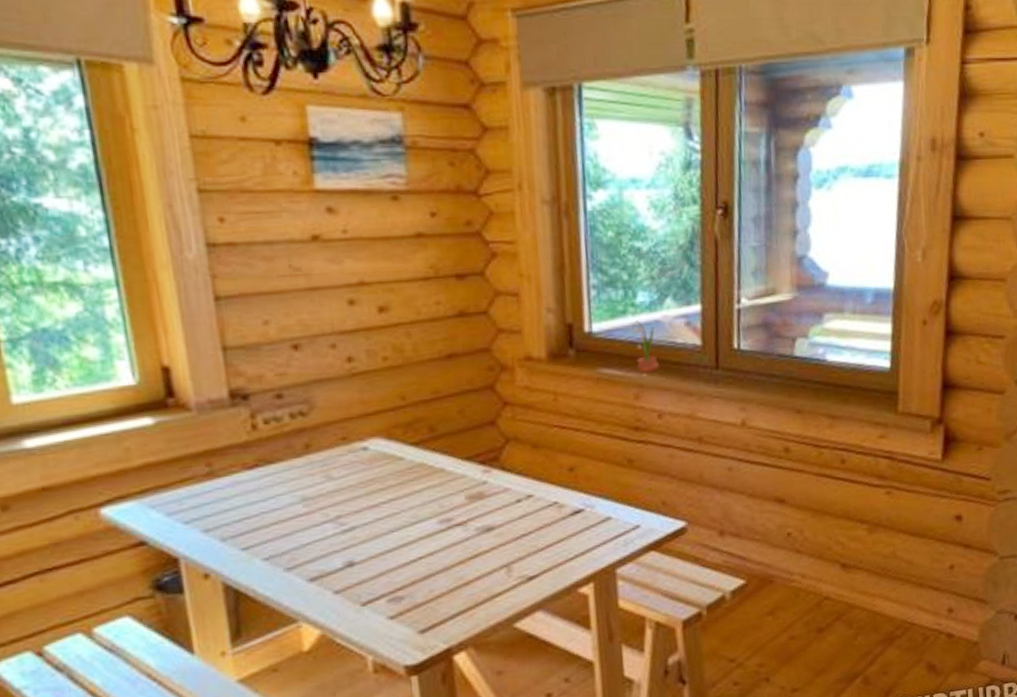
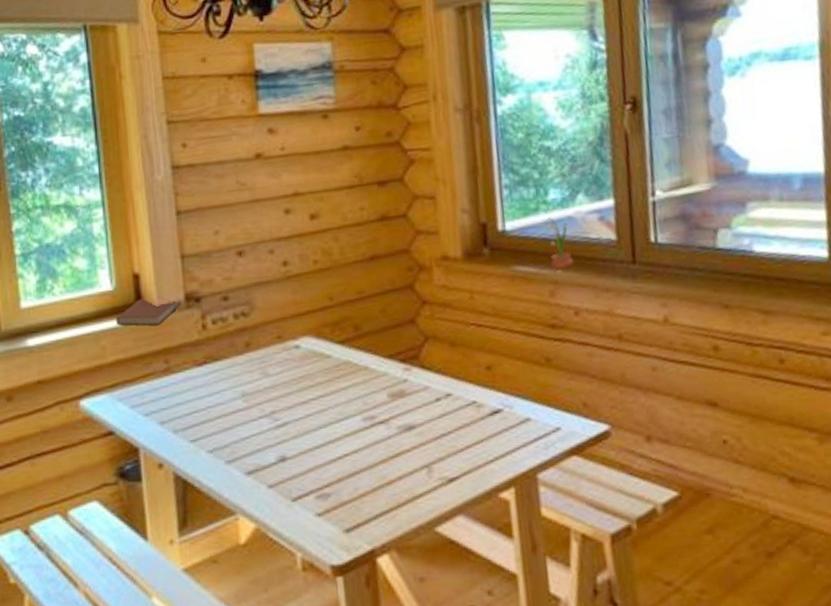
book: none [141,393,226,425] -> present [115,297,182,326]

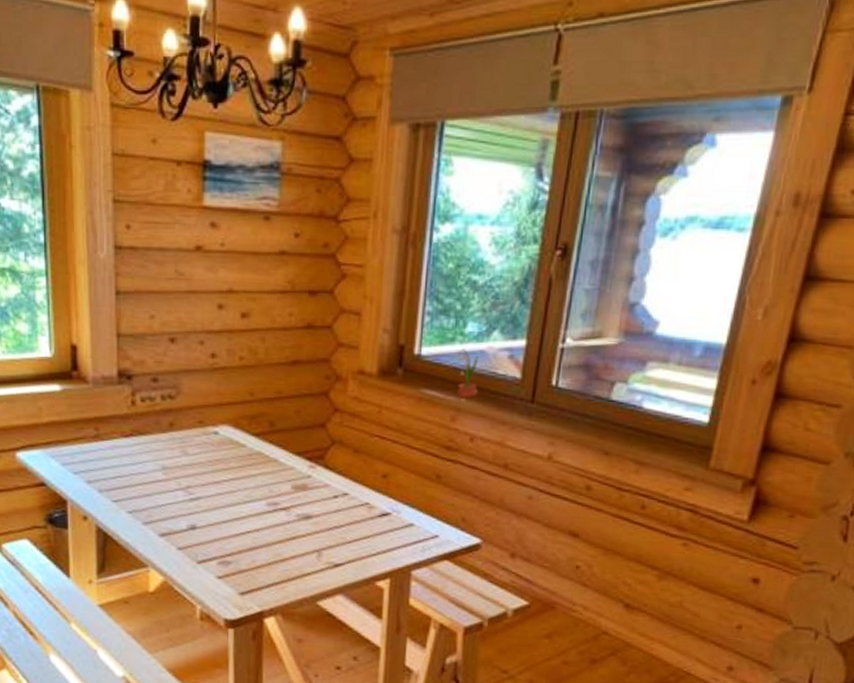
book: present [115,297,182,326] -> none [52,367,115,396]

